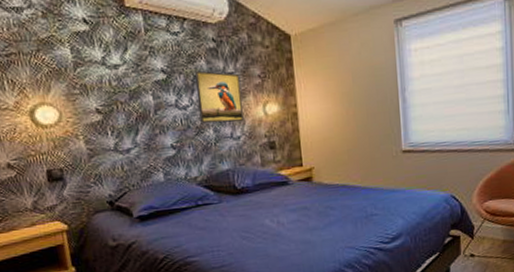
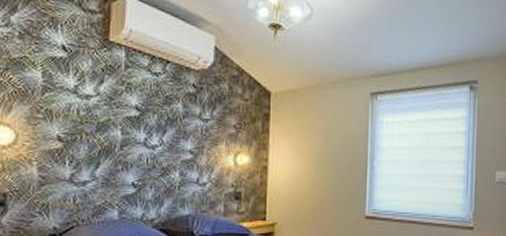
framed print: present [195,70,244,124] -> none [167,112,215,169]

